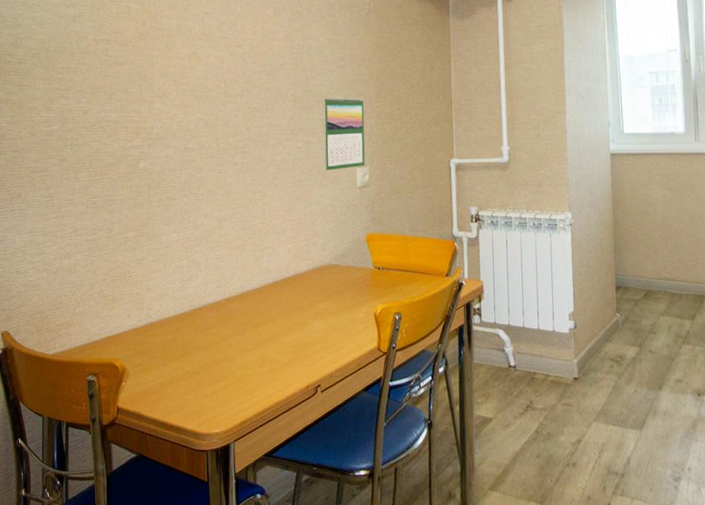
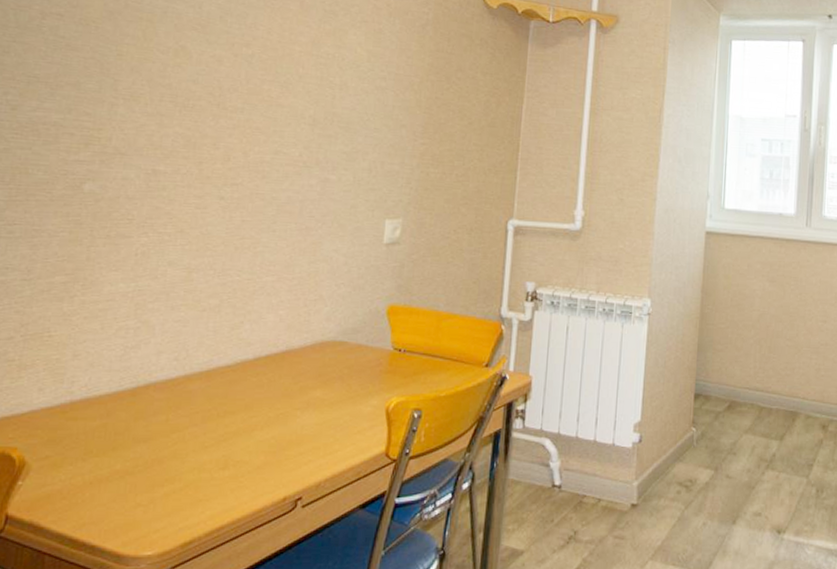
calendar: present [323,96,365,171] -> none [342,124,406,219]

